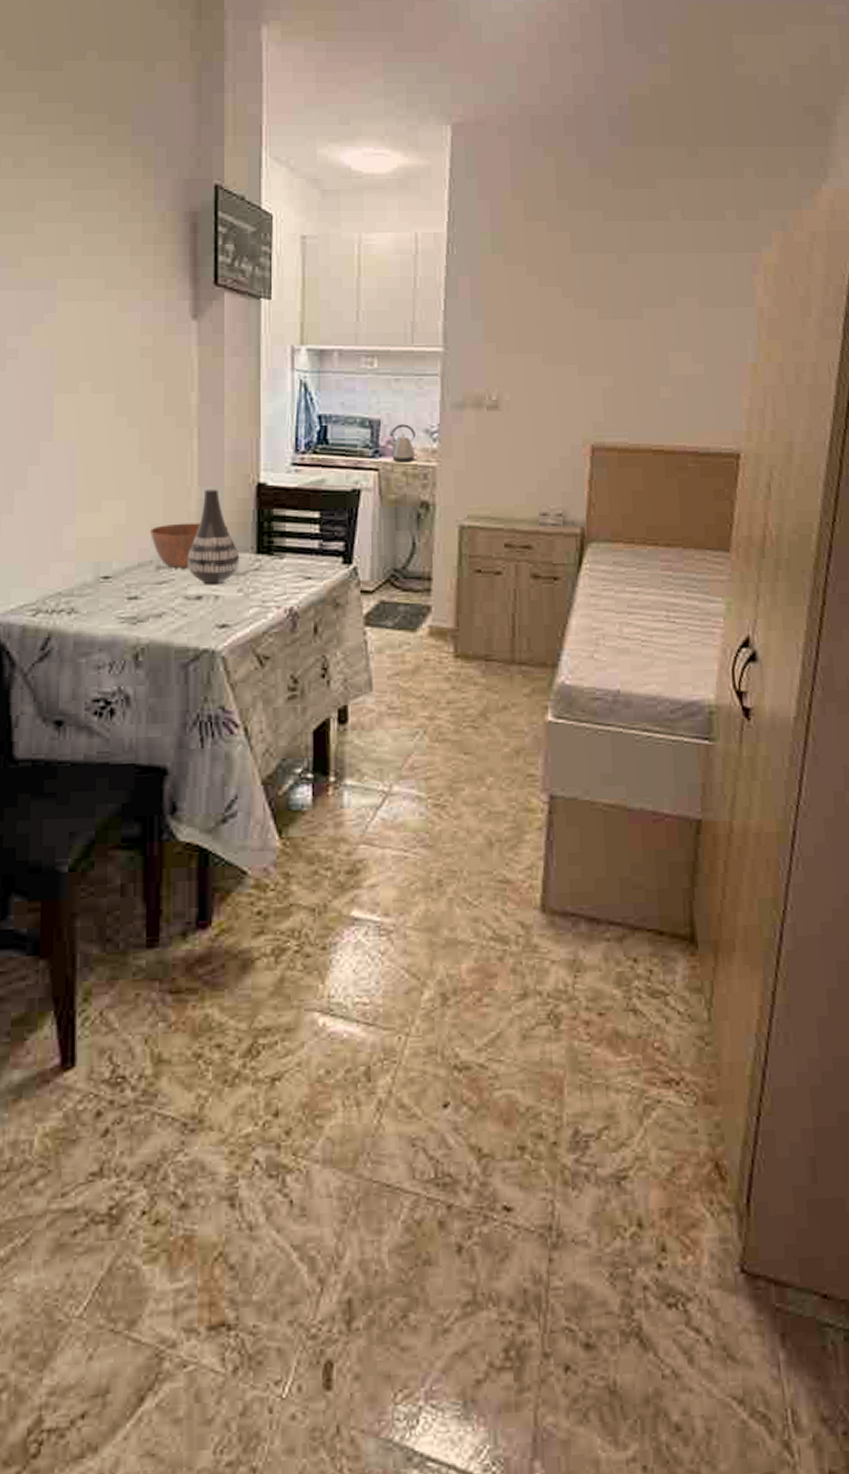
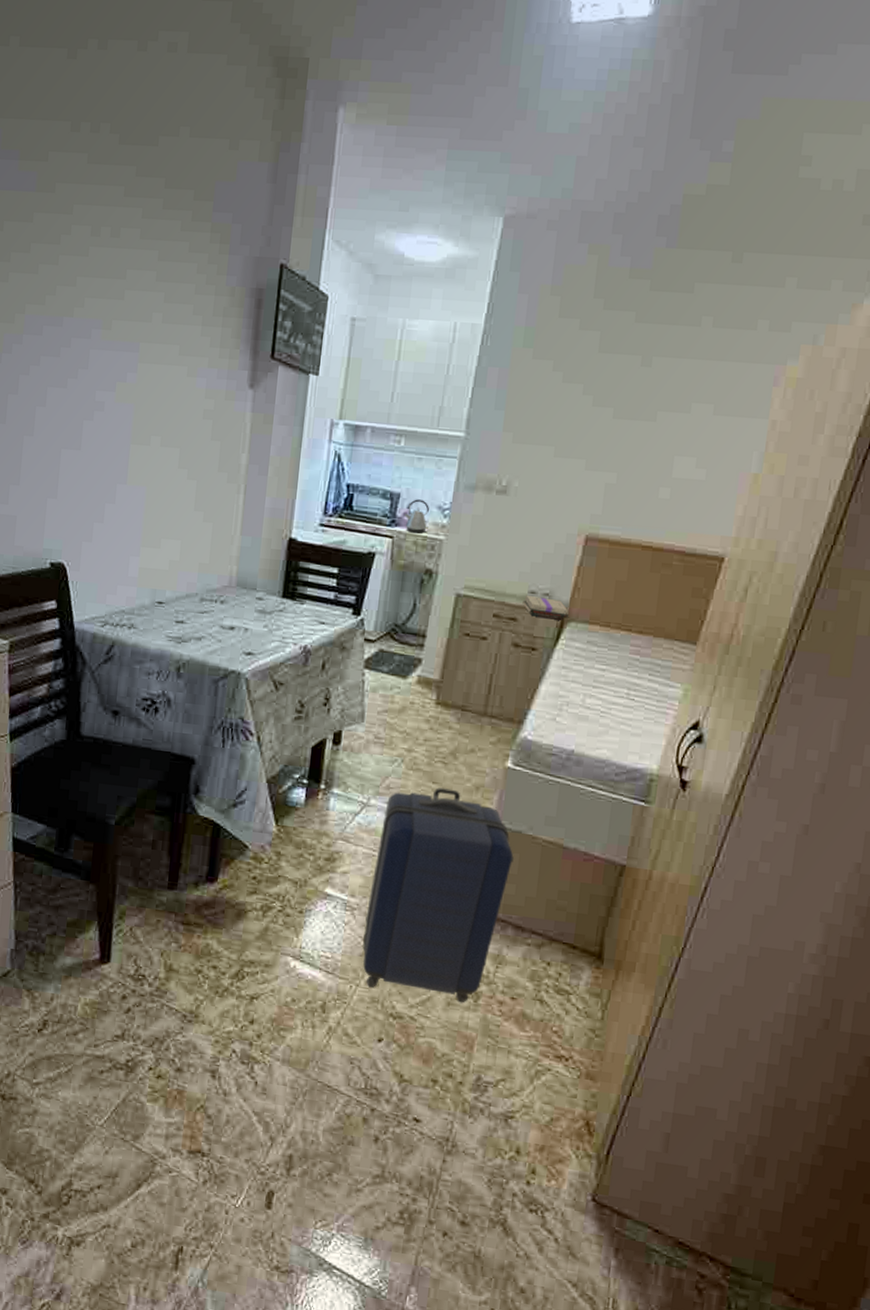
bowl: present [150,523,228,569] -> none [198,564,261,603]
vase: present [187,489,240,585] -> none [225,539,268,620]
suitcase: none [406,758,573,1034] -> present [362,787,514,1003]
books: none [535,517,587,542] -> present [522,594,568,620]

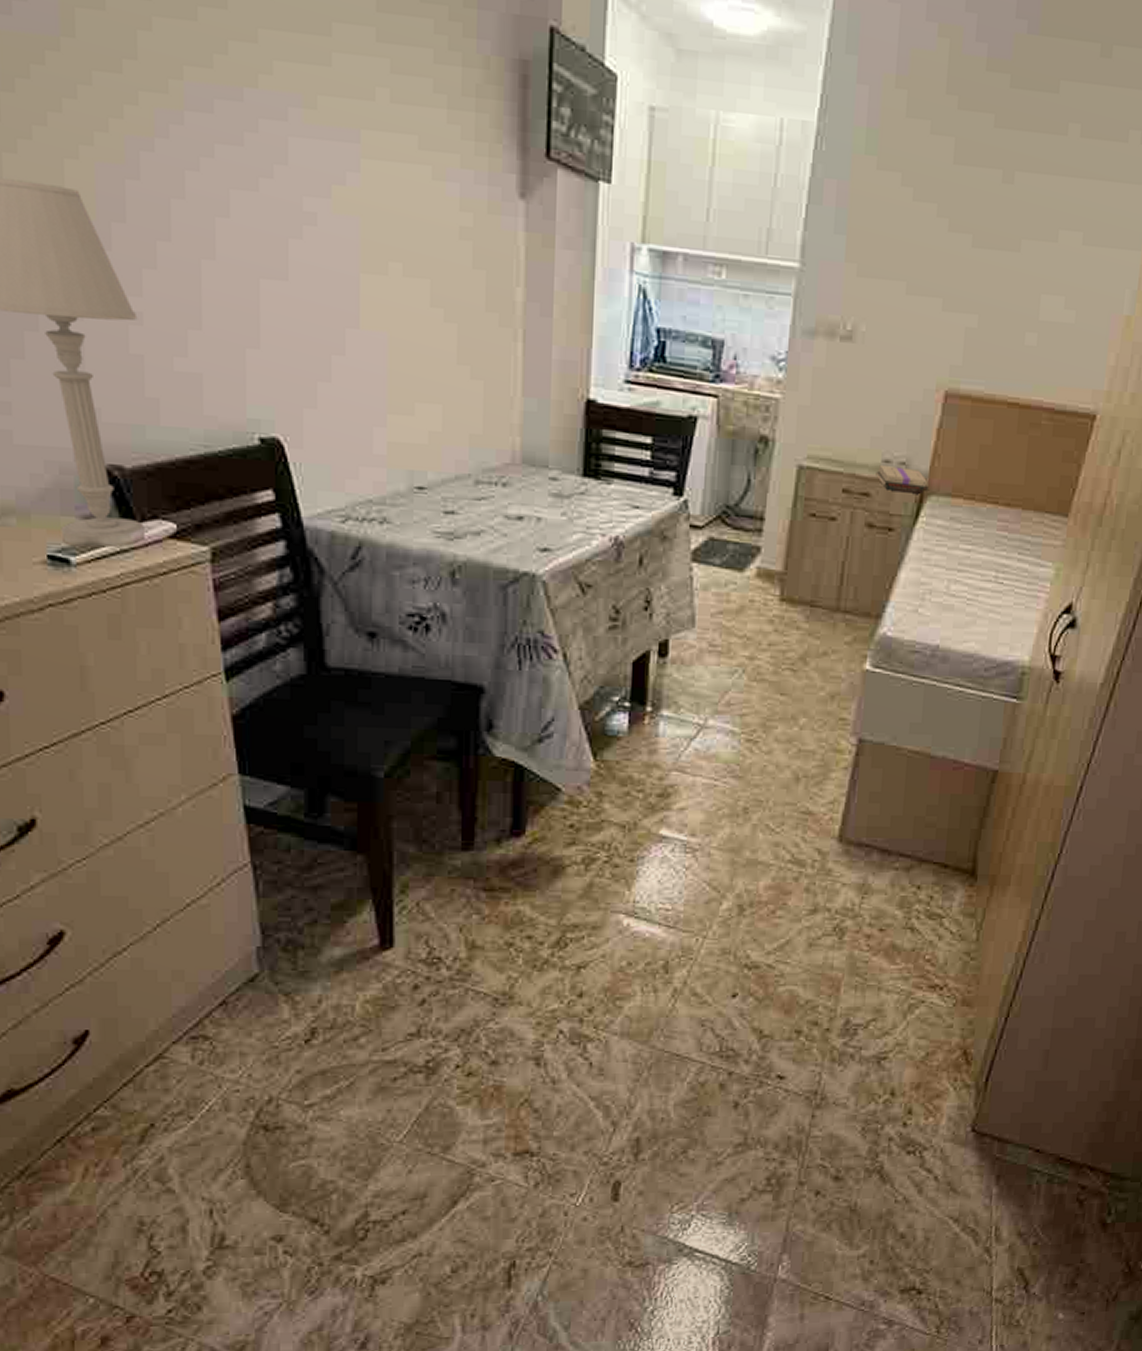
suitcase: present [362,787,514,1003] -> none [708,700,877,942]
kettle: present [404,499,429,535] -> none [731,347,761,393]

